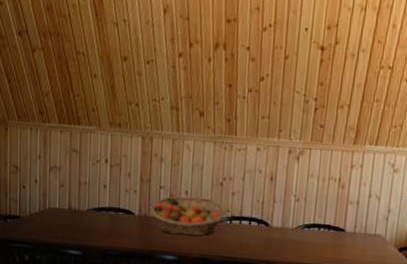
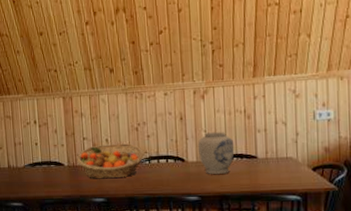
vase: none [284,197,324,245] -> present [197,132,235,175]

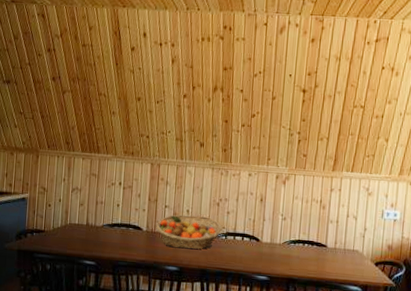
vase: present [197,132,235,175] -> none [273,217,308,259]

